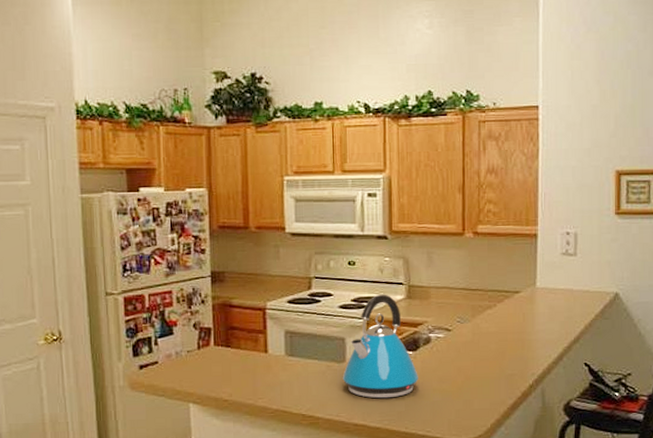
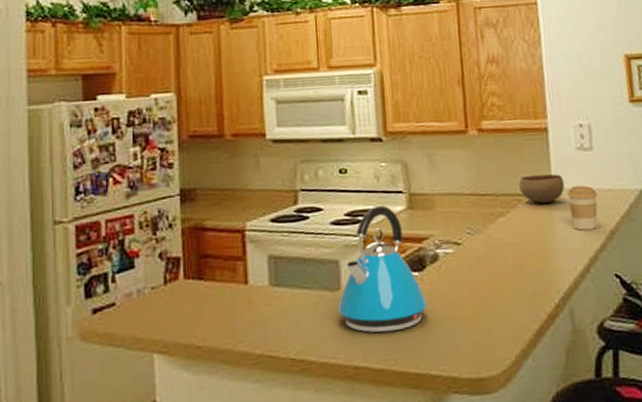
bowl: none [507,274,547,300] -> present [519,174,565,203]
coffee cup: none [550,286,577,325] -> present [567,185,598,230]

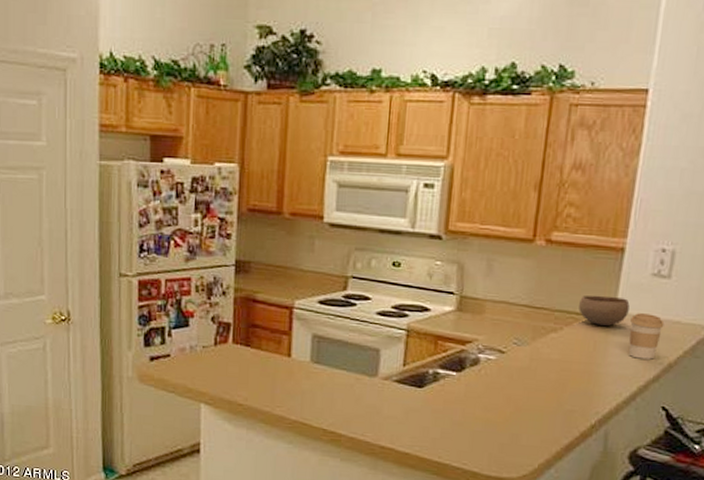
kettle: present [337,205,427,333] -> none [372,303,460,422]

